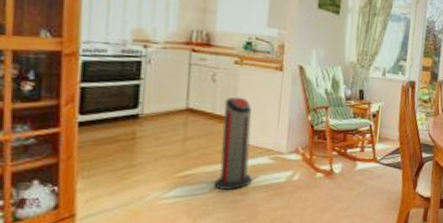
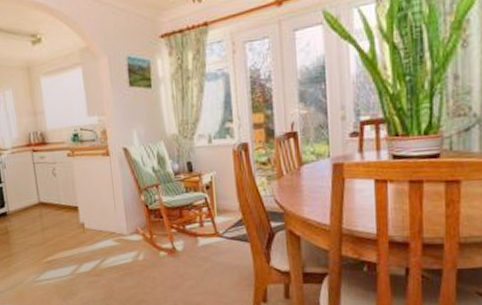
air purifier: present [214,97,253,190] -> none [66,186,103,272]

